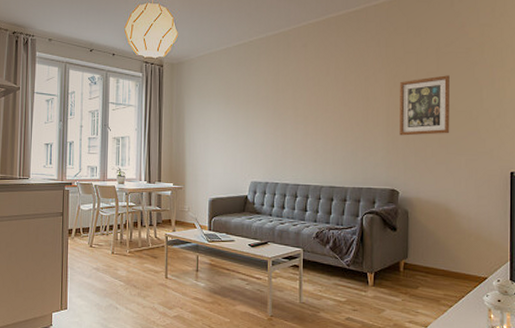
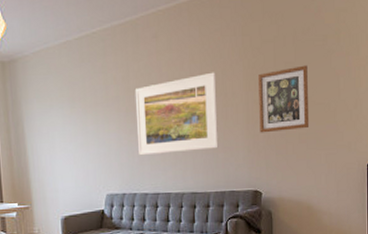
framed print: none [282,78,359,150] -> present [134,72,219,156]

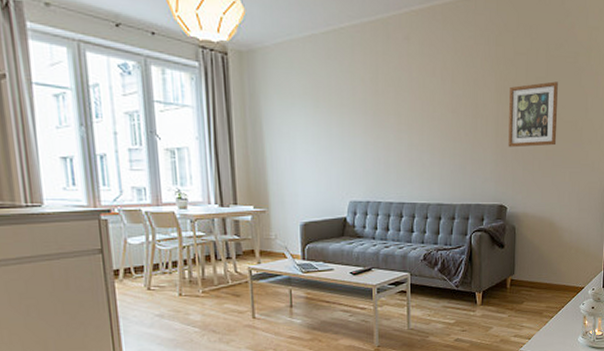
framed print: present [134,72,219,156] -> none [383,81,468,163]

